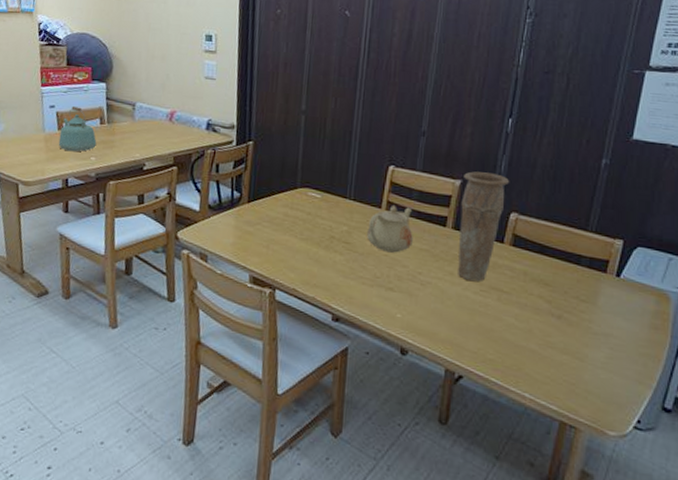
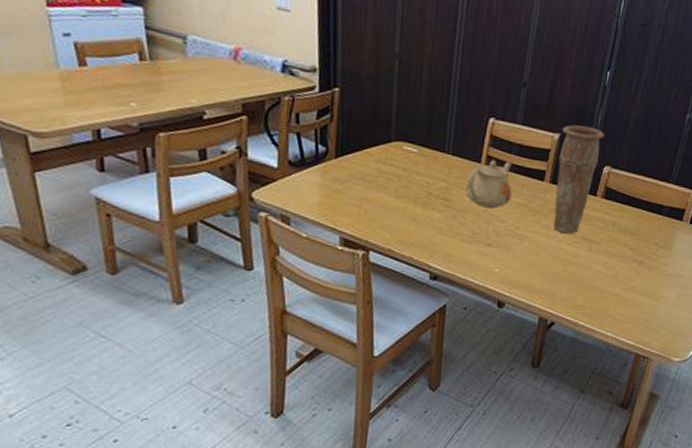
kettle: present [58,106,97,152] -> none [81,36,137,96]

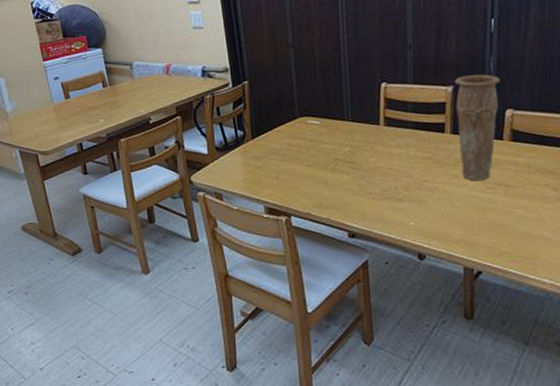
teapot: present [466,159,512,209] -> none [369,119,415,166]

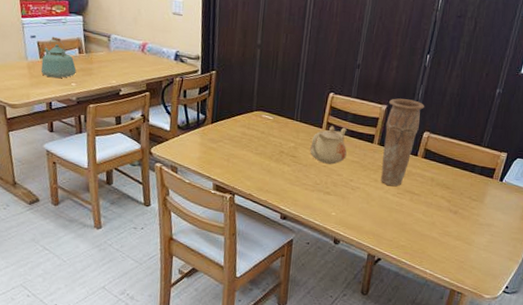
kettle: none [67,75,103,118] -> present [41,37,77,78]
teapot: none [369,119,415,166] -> present [310,125,347,165]

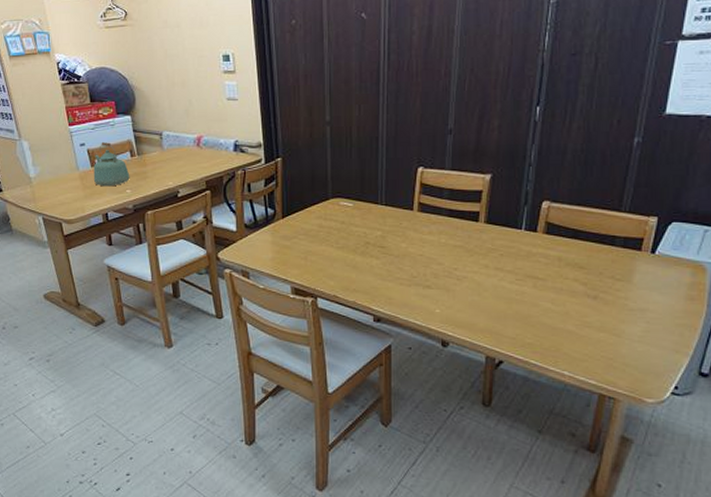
teapot: present [310,125,347,165] -> none [401,205,446,252]
vase: present [381,98,424,187] -> none [492,164,539,272]

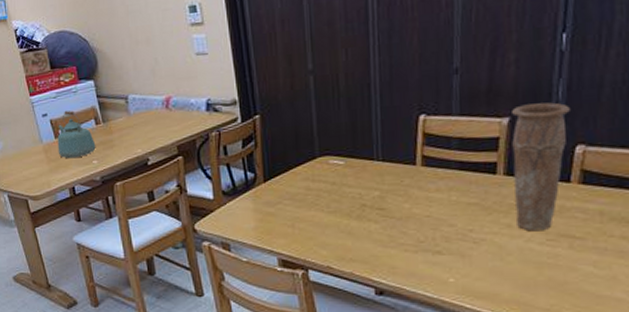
vase: none [492,164,539,272] -> present [512,102,570,232]

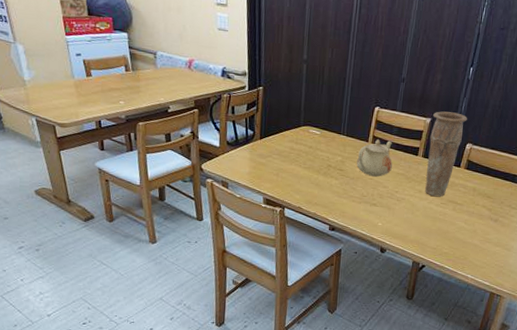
kettle: present [57,110,96,159] -> none [88,55,124,97]
teapot: none [403,158,458,213] -> present [356,139,393,177]

